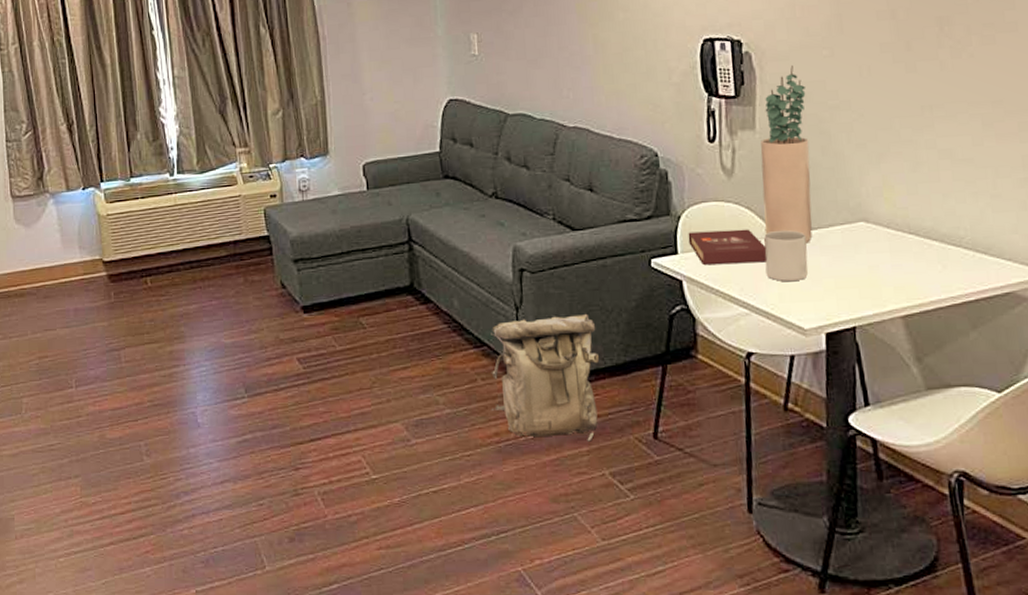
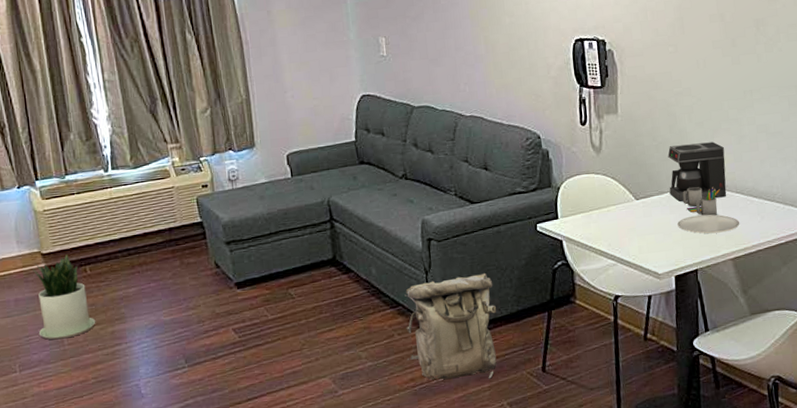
planter: none [93,263,154,356] -> present [32,254,96,340]
book: present [688,229,767,264] -> none [566,195,628,226]
vase: present [760,66,813,243] -> none [622,60,664,205]
mug: present [764,230,809,282] -> none [626,194,661,237]
coffee maker: none [819,168,896,261] -> present [668,142,727,216]
plate: none [830,258,914,284] -> present [677,214,740,234]

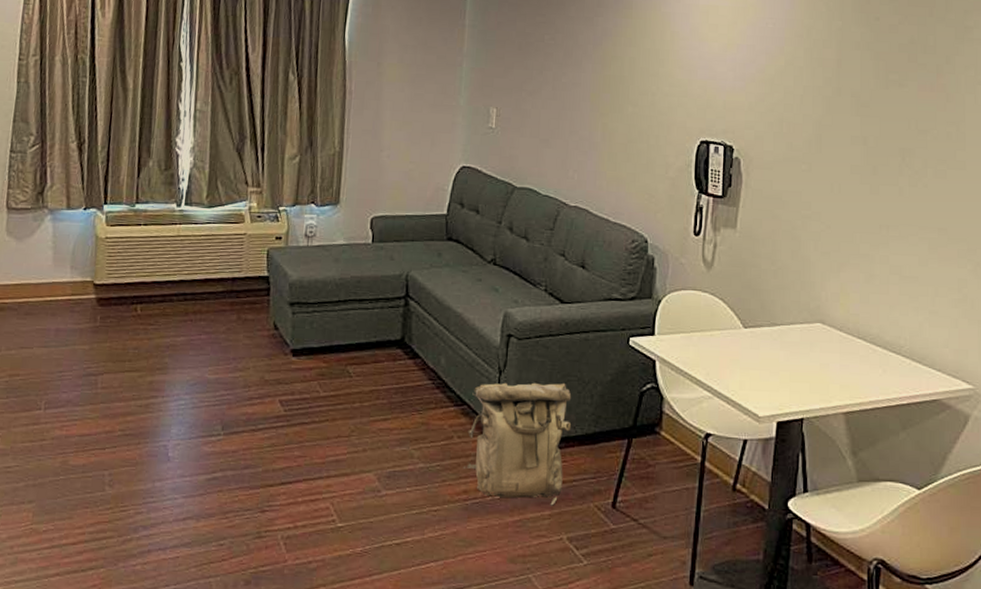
planter: present [32,254,96,340] -> none [73,288,136,381]
coffee maker: present [668,142,727,216] -> none [783,274,850,360]
plate: present [677,214,740,234] -> none [787,356,858,381]

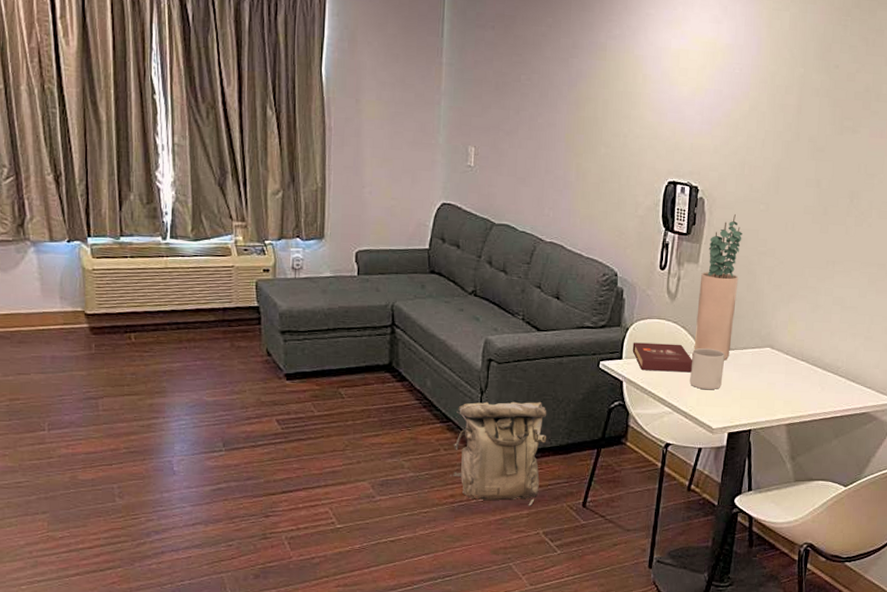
book: none [665,316,734,351] -> present [632,342,693,373]
mug: none [731,322,770,372] -> present [690,347,725,390]
vase: none [734,175,783,338] -> present [694,214,742,361]

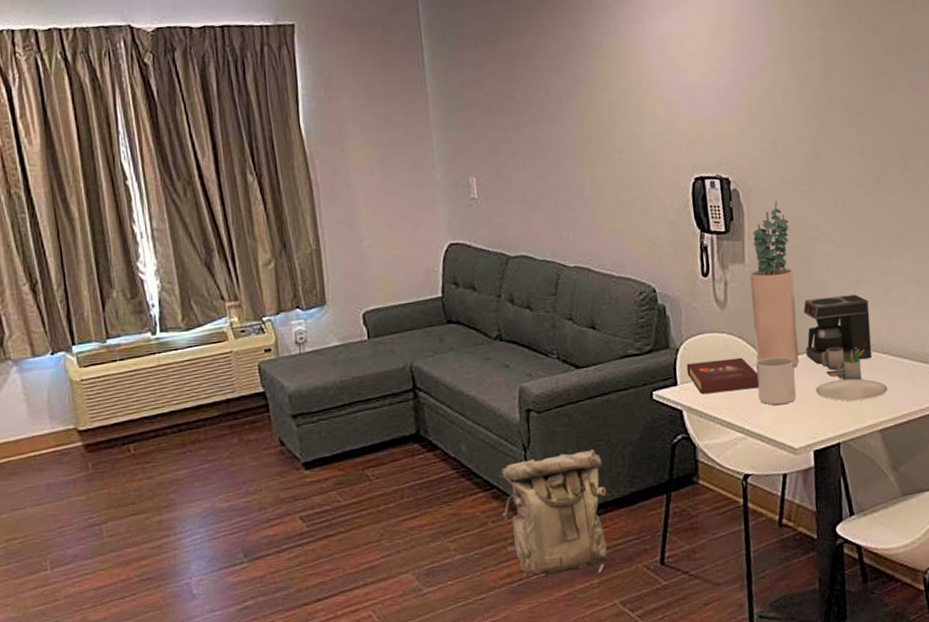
coffee maker: none [736,304,797,380] -> present [803,294,872,381]
plate: none [739,376,800,398] -> present [815,378,888,402]

